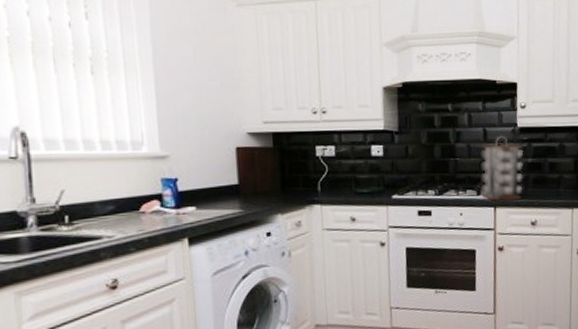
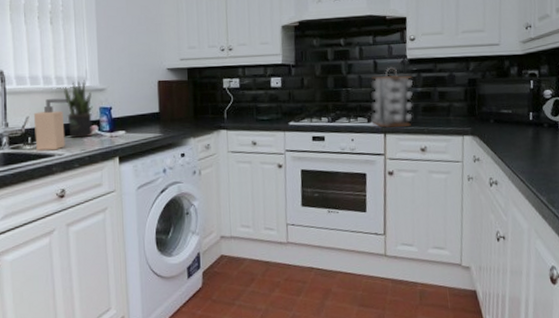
soap dispenser: none [71,167,119,232] -> present [33,98,68,151]
potted plant: none [112,145,153,217] -> present [64,80,93,139]

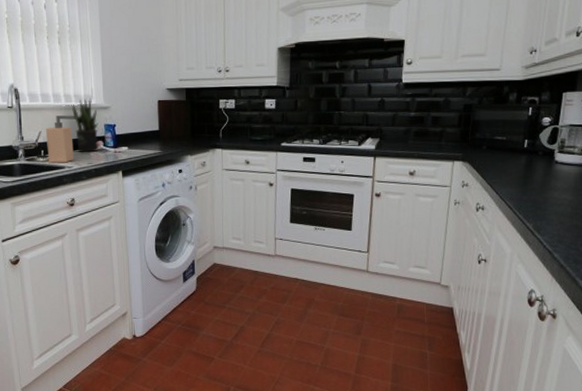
spice rack: present [370,66,413,128] -> none [361,90,406,152]

